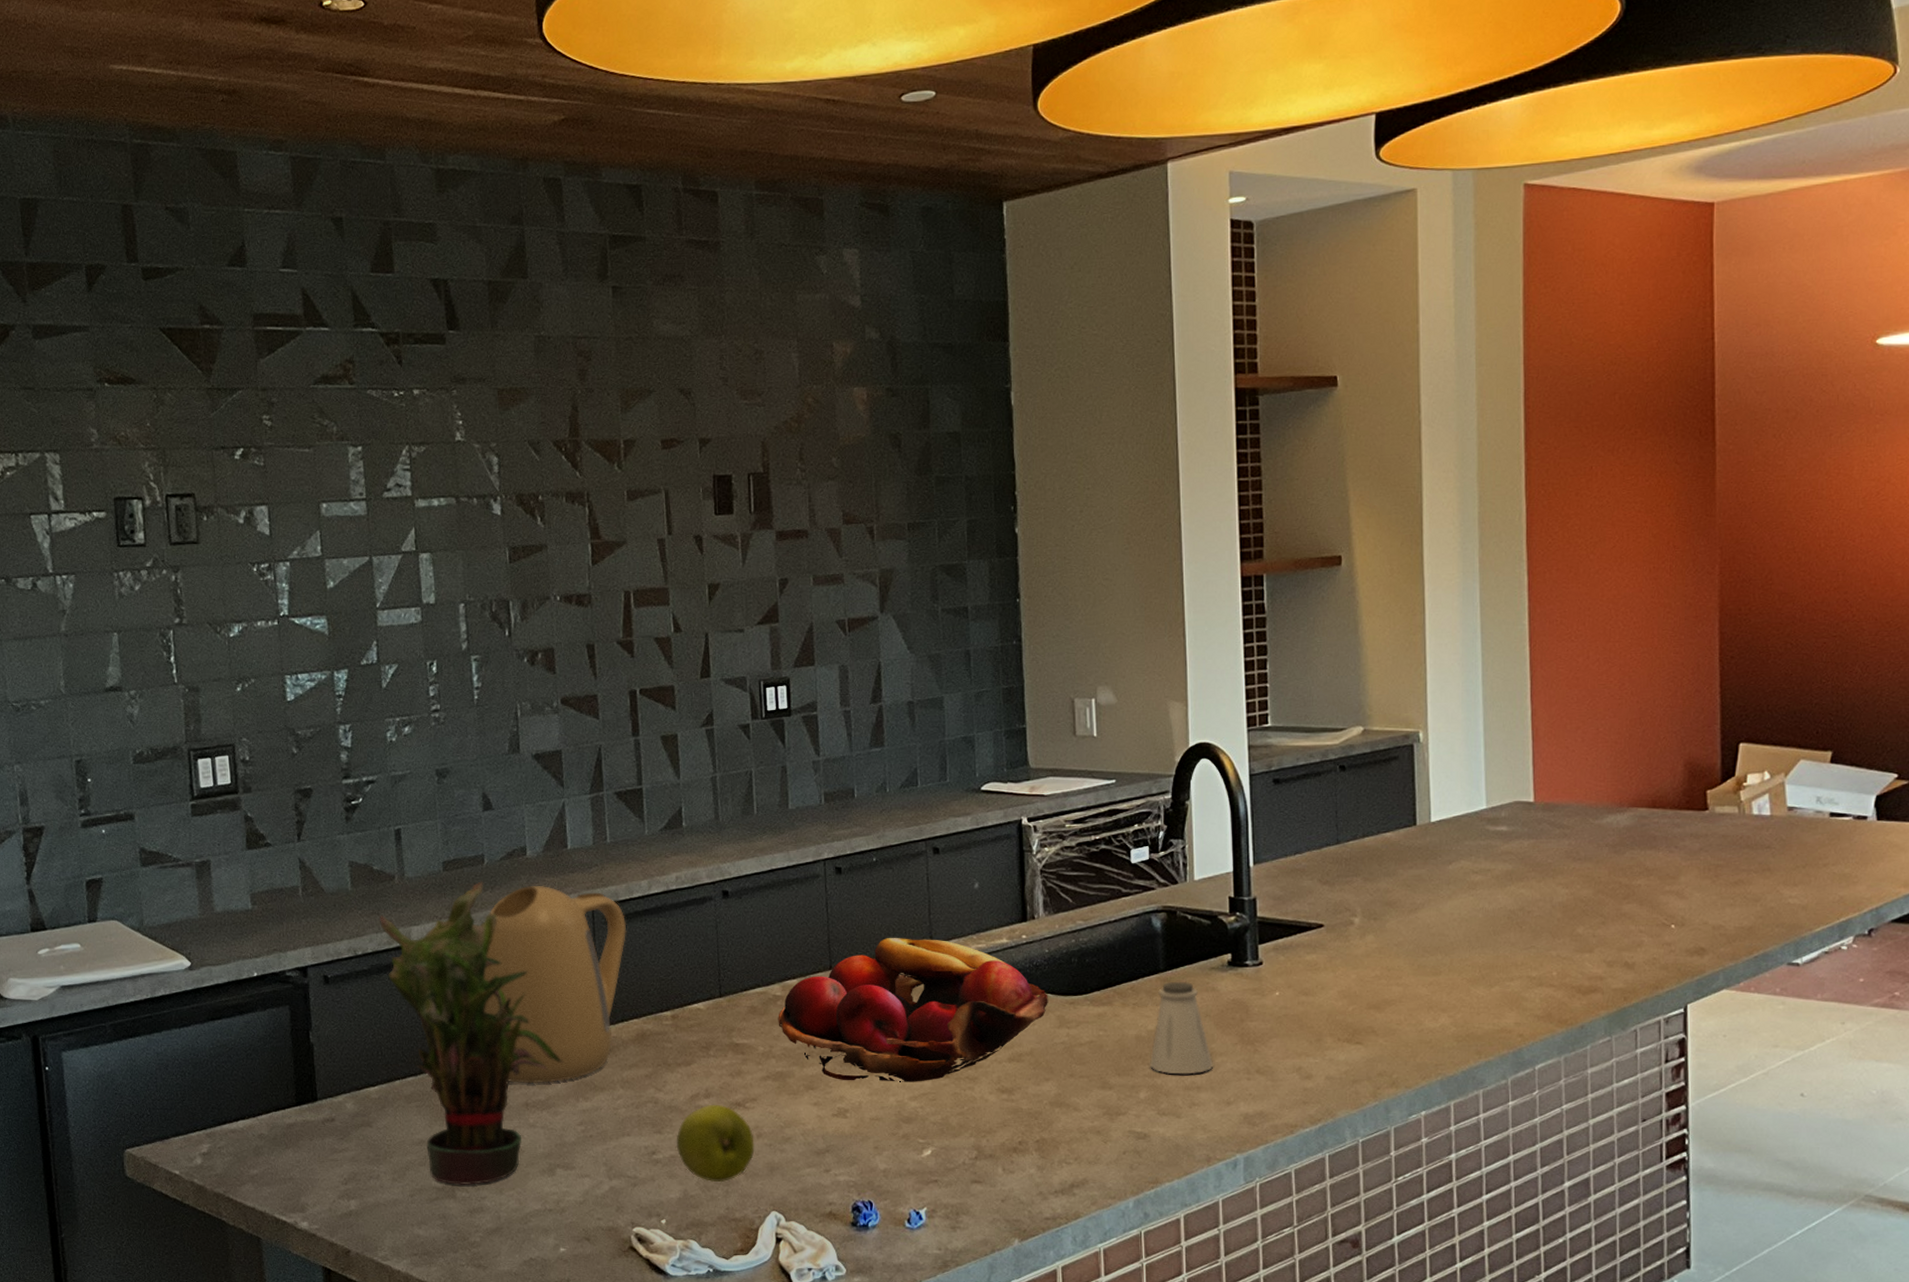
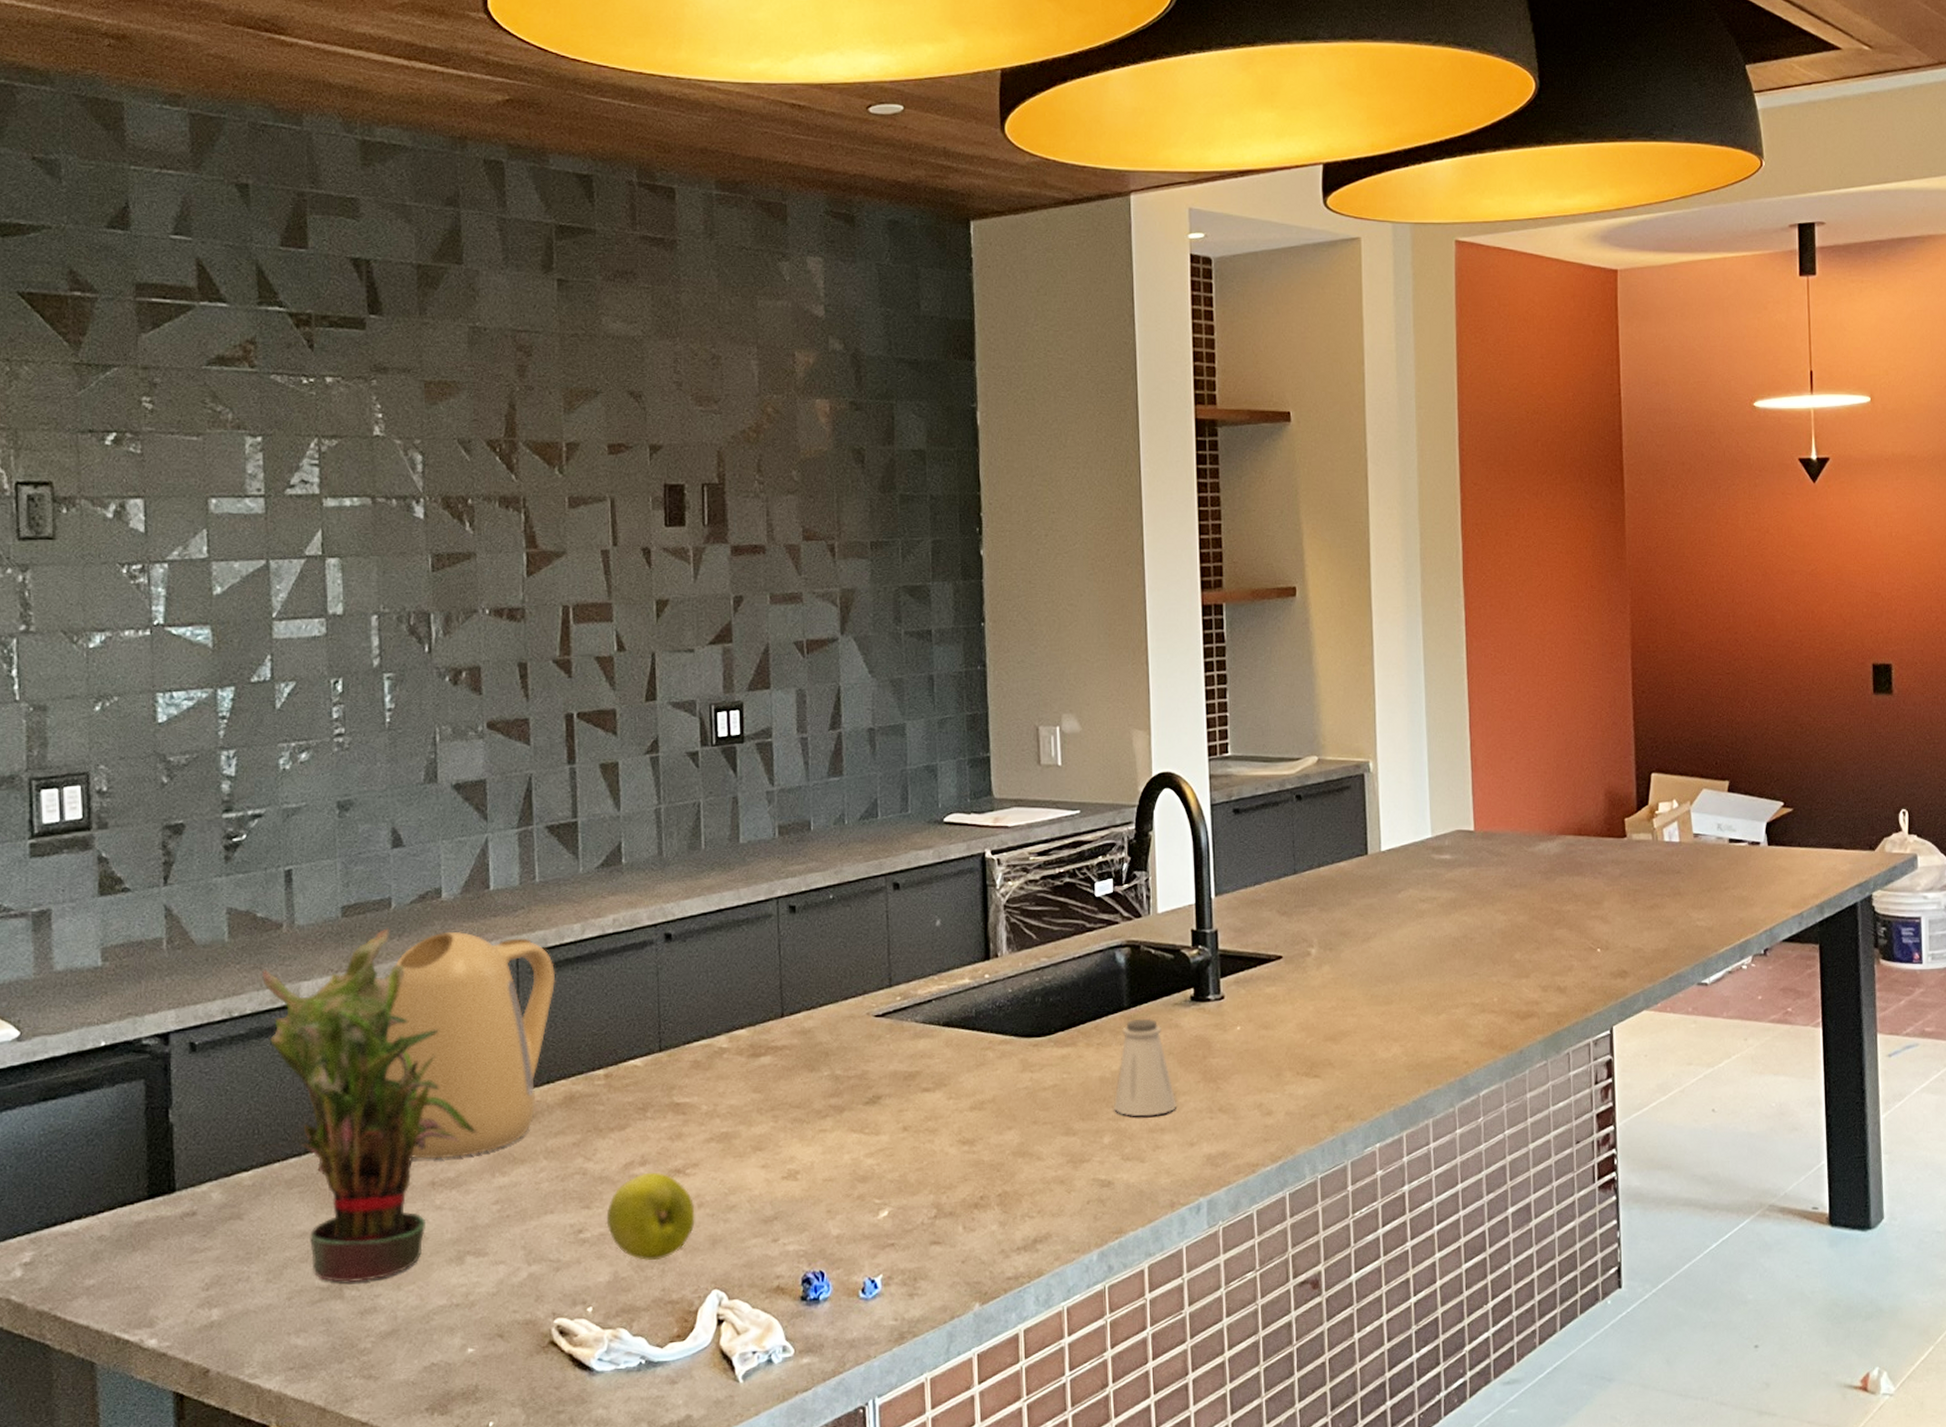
fruit basket: present [778,937,1048,1082] -> none [723,980,1011,1139]

